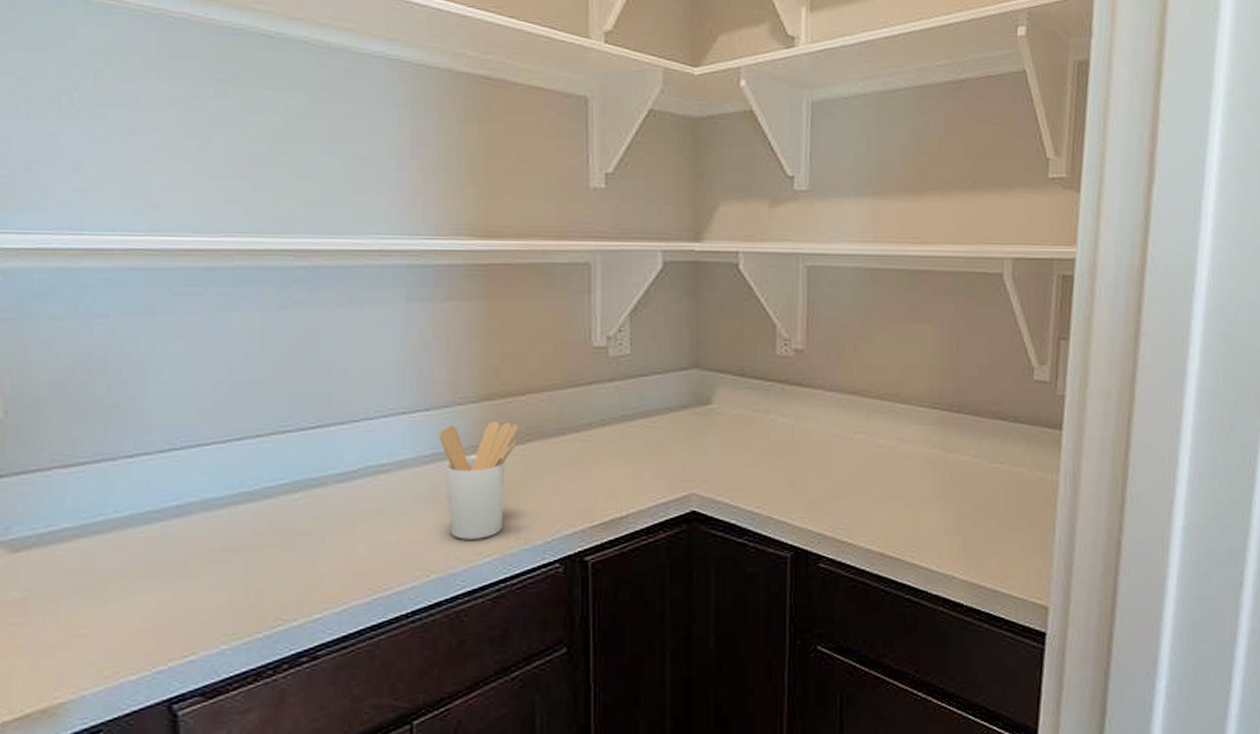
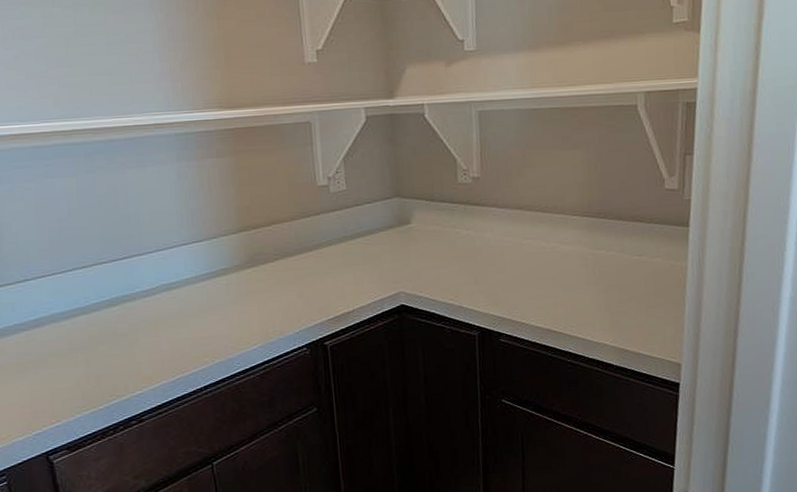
utensil holder: present [438,420,519,540] -> none [210,246,268,334]

